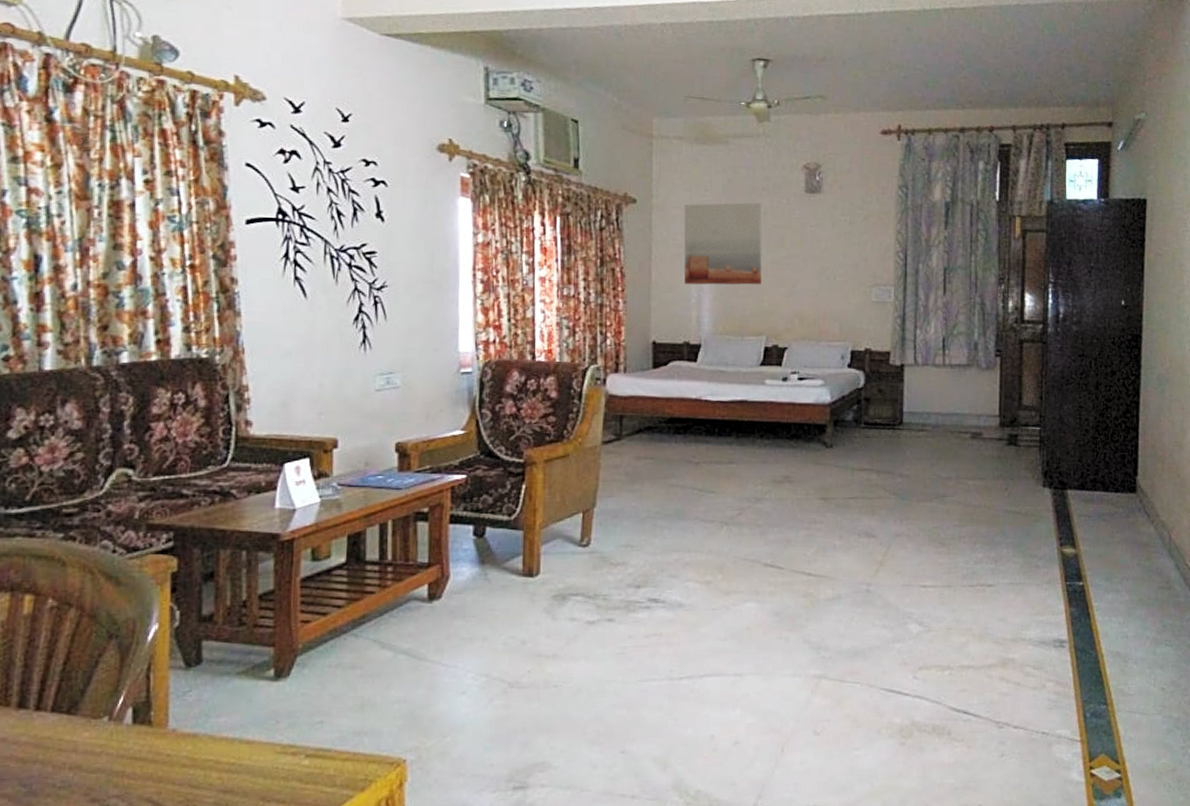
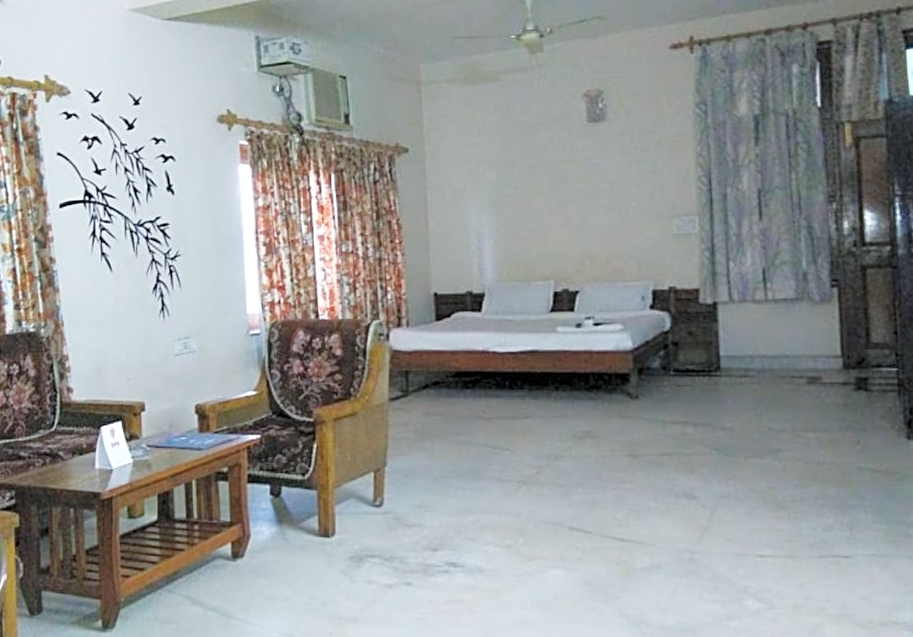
wall art: present [684,202,763,285] -> none [457,138,545,232]

